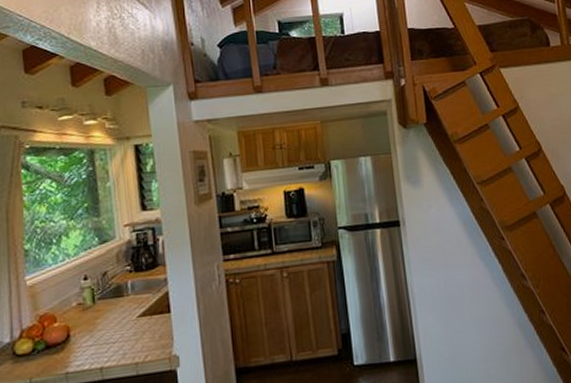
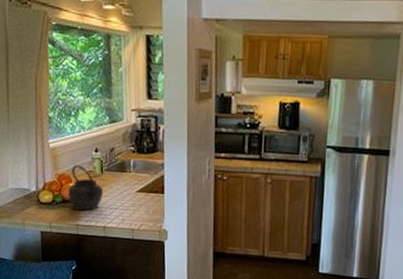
kettle: none [52,299,97,355] -> present [68,165,103,211]

